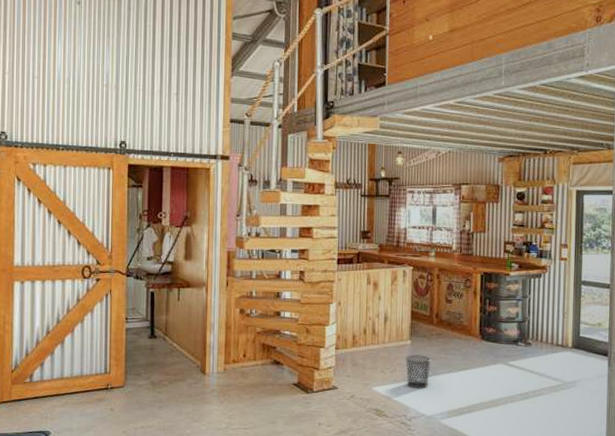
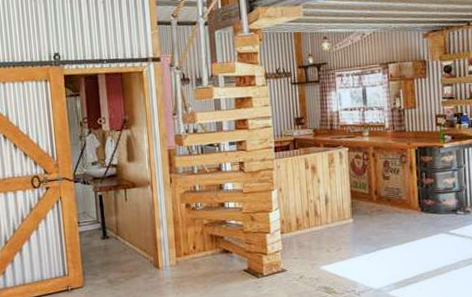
waste bin: present [406,355,431,389] -> none [349,232,374,265]

